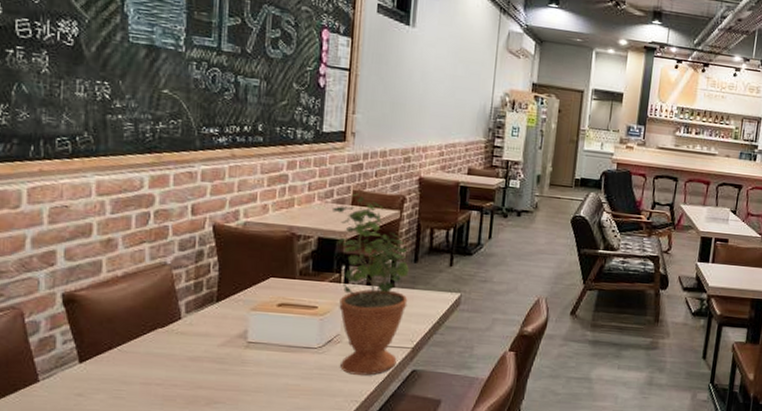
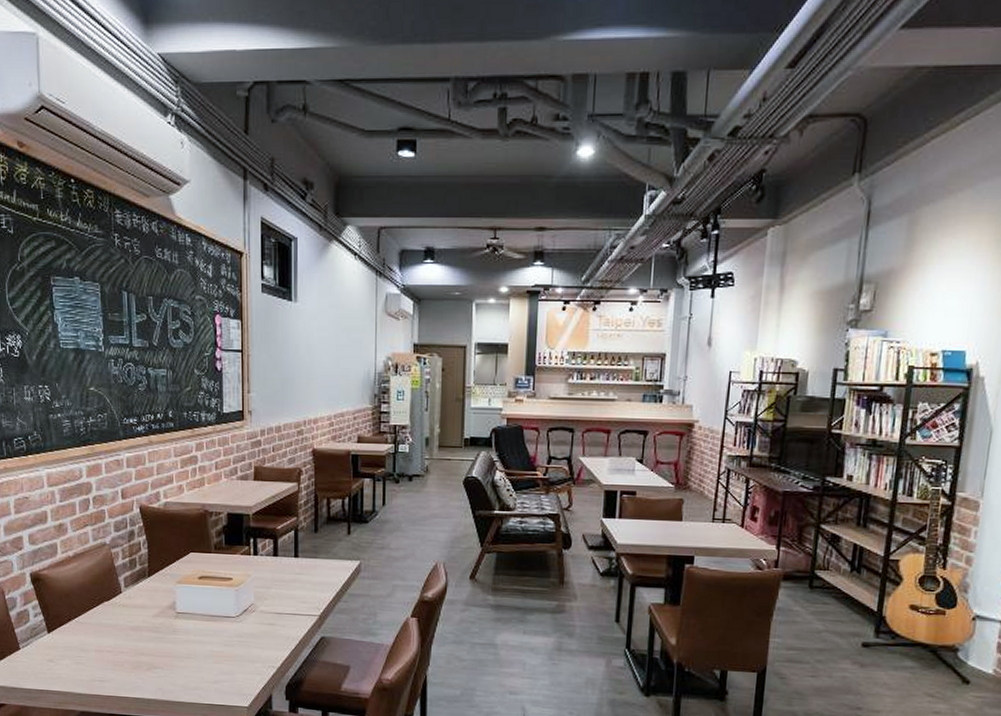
potted plant: present [333,193,409,376] -> none [238,469,312,643]

